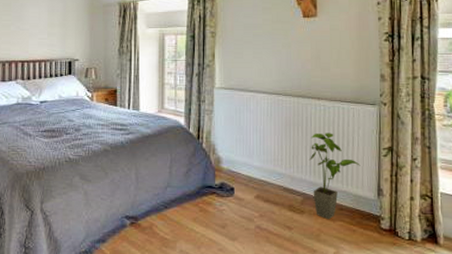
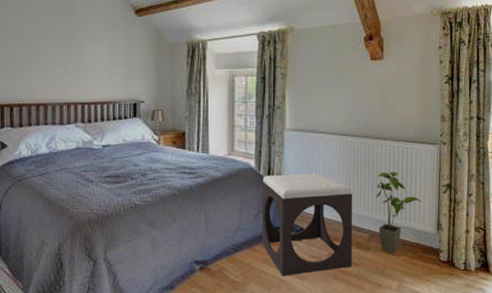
footstool: none [191,132,286,236] -> present [261,173,353,277]

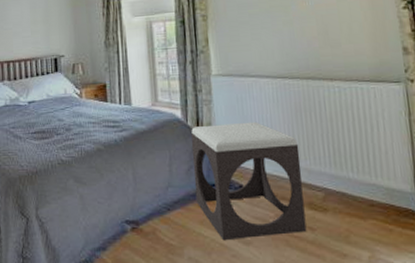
house plant: present [375,172,422,255] -> none [326,117,390,218]

